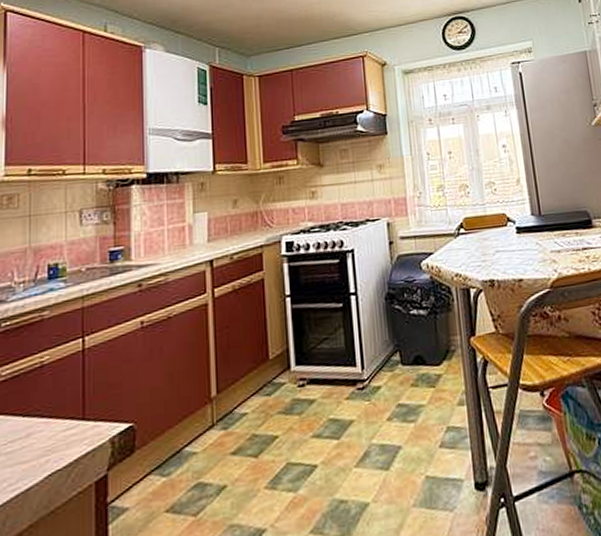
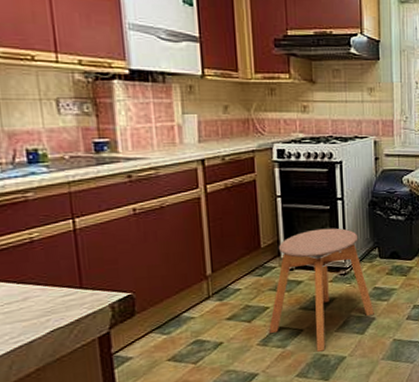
stool: none [277,329,400,497] -> present [268,228,374,352]

